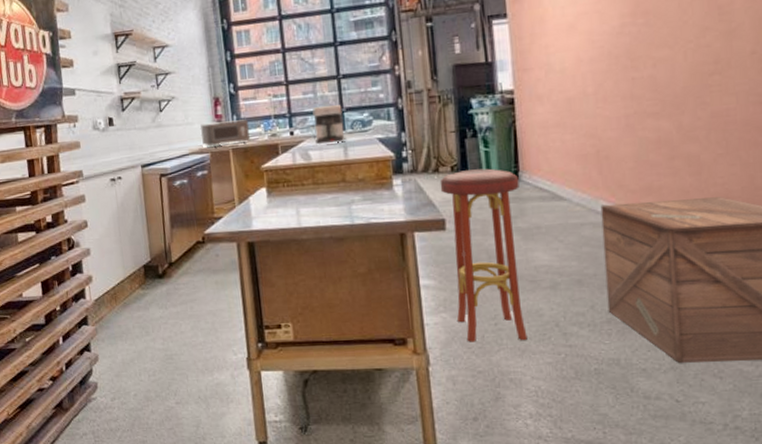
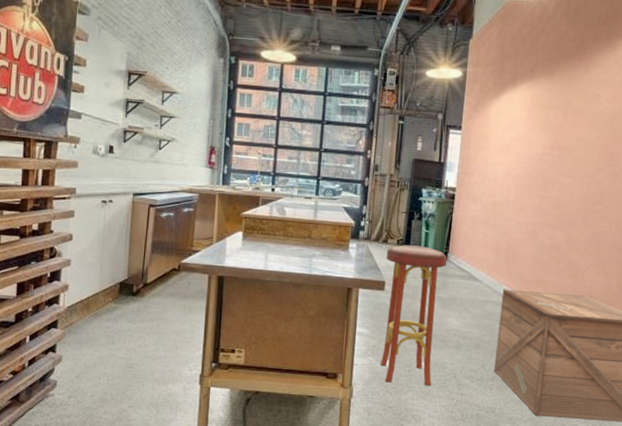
microwave: present [200,119,250,147] -> none [193,167,237,191]
coffee maker: present [312,104,345,145] -> none [292,171,319,205]

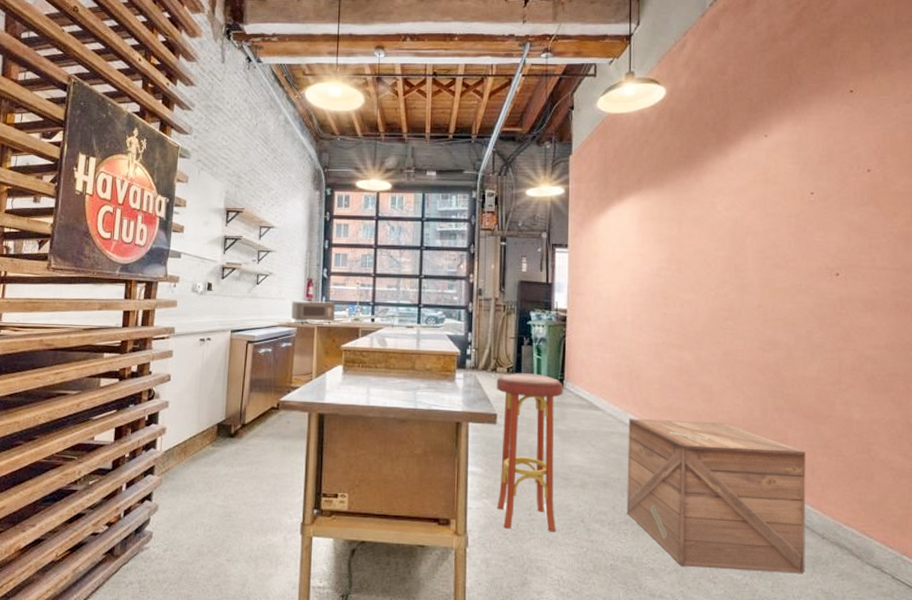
microwave: none [193,167,237,191] -> present [290,301,335,323]

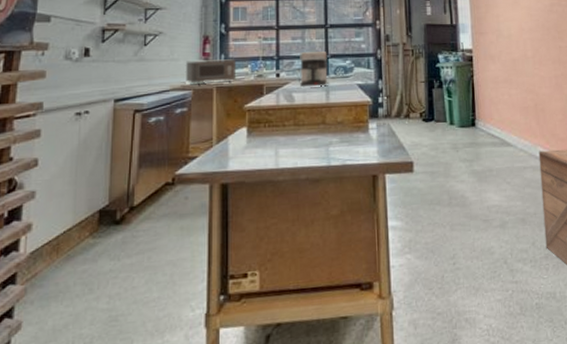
coffee maker: none [393,299,420,334] -> present [300,50,328,88]
bar stool: present [496,373,563,531] -> none [410,116,481,283]

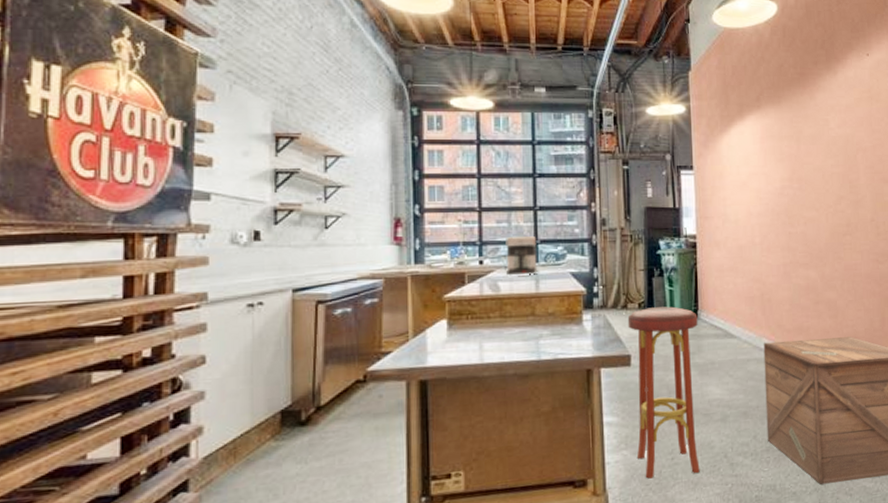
microwave: present [185,59,235,84] -> none [374,244,433,272]
bar stool: none [410,116,481,283] -> present [627,306,700,479]

